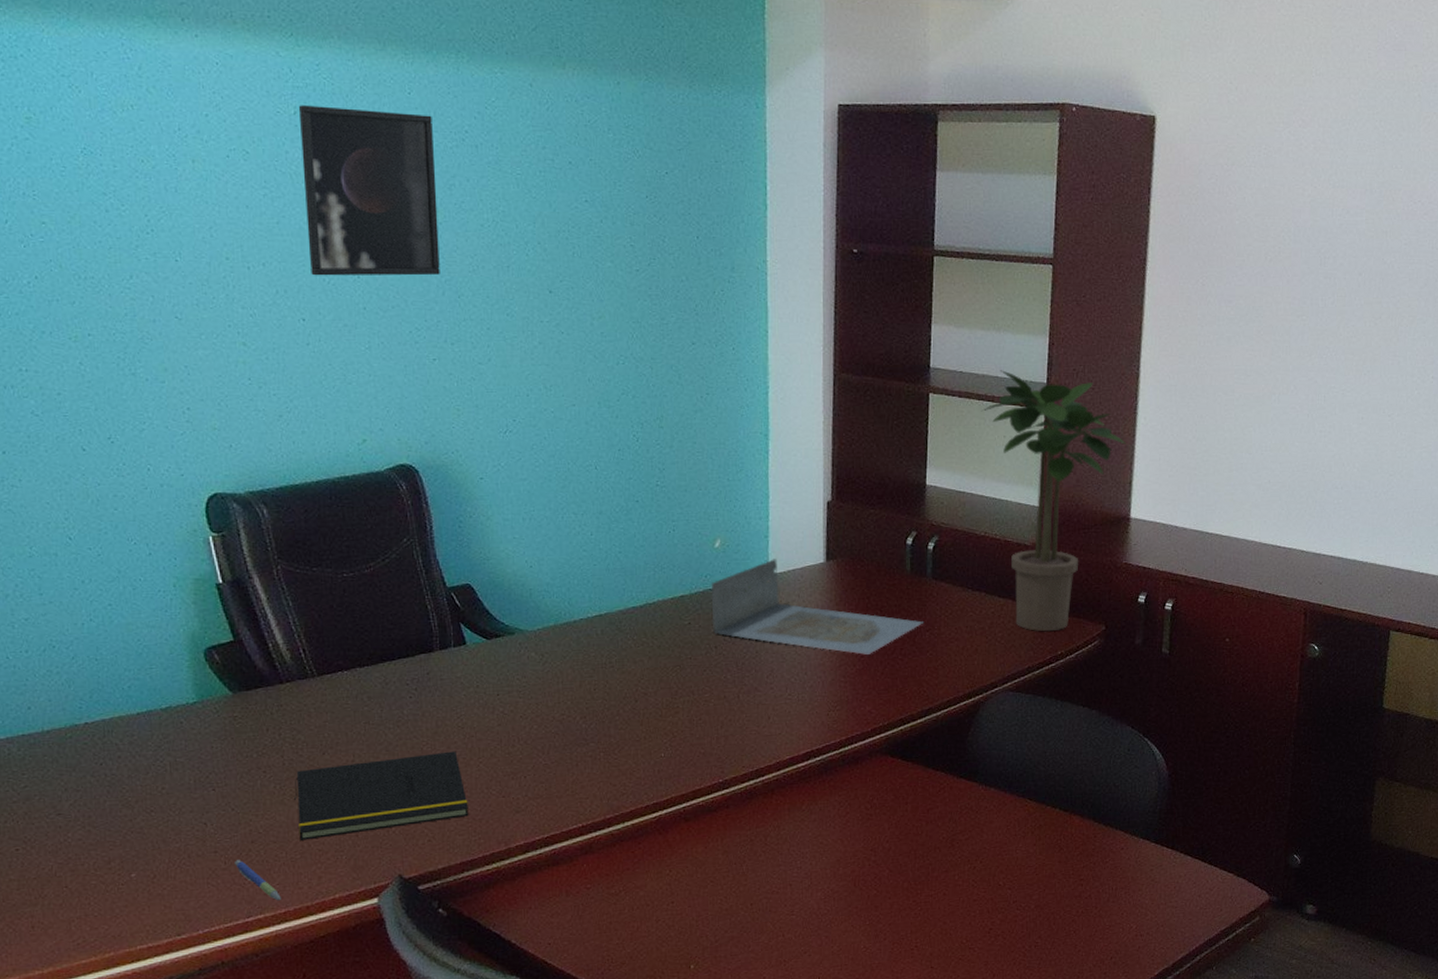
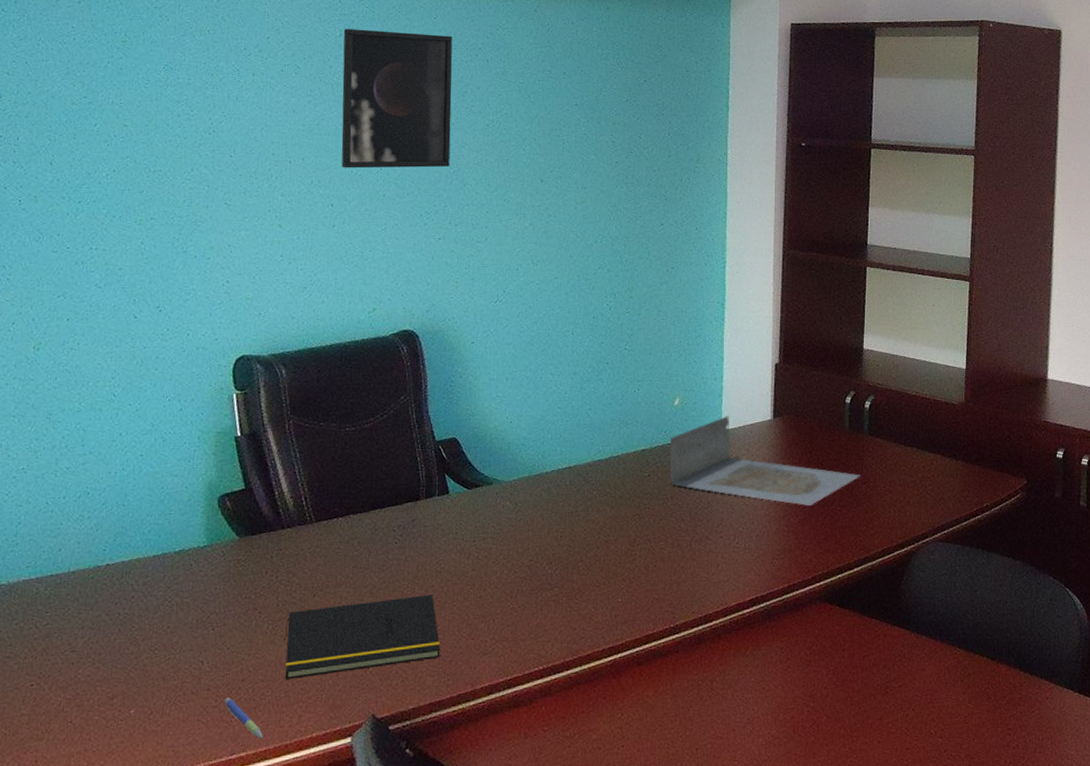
potted plant: present [981,370,1126,632] -> none [912,247,1042,485]

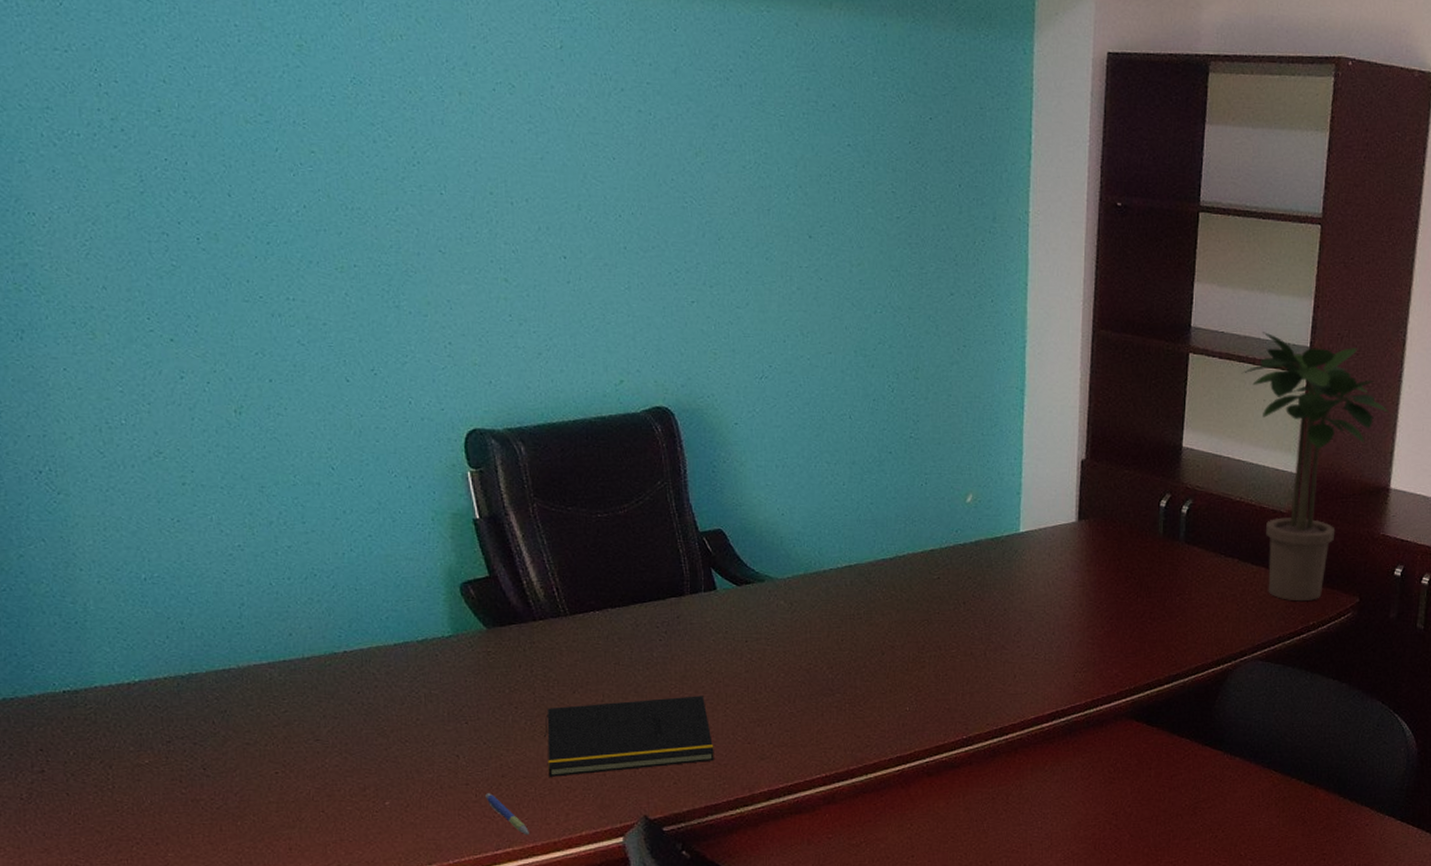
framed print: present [341,29,452,168] -> none [564,39,701,216]
picture frame: present [669,416,860,506] -> none [961,516,1174,617]
potted plant: none [912,247,1042,485] -> present [1241,332,1389,602]

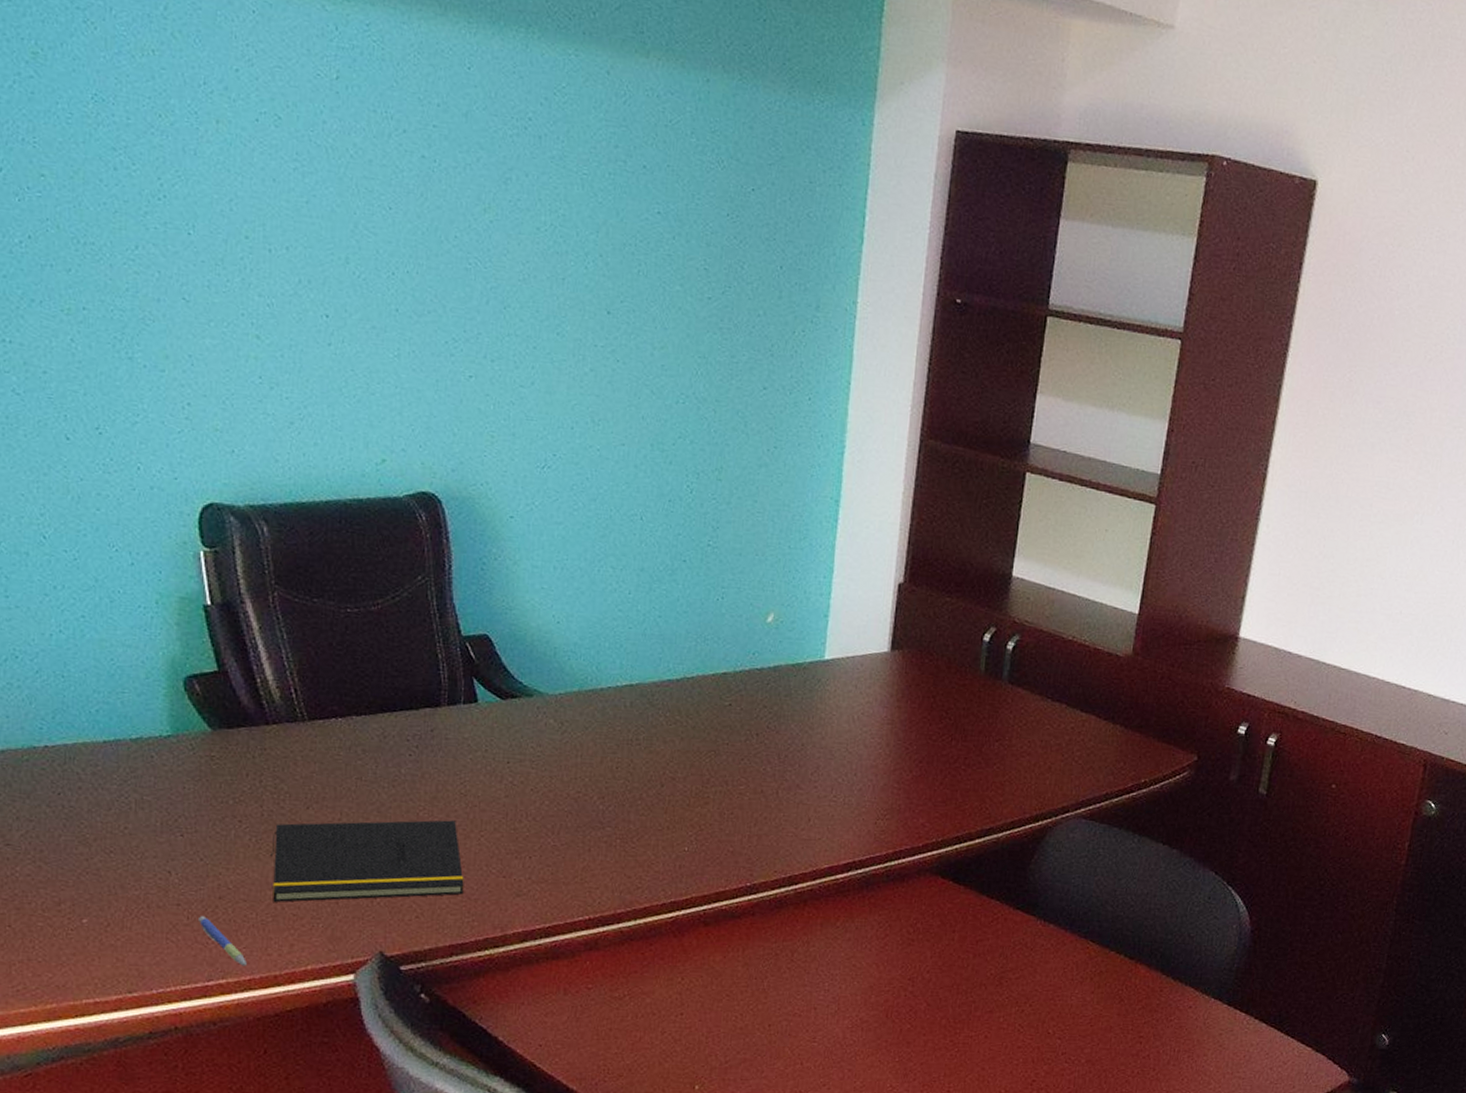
potted plant: present [1241,332,1389,602] -> none [1083,454,1243,756]

